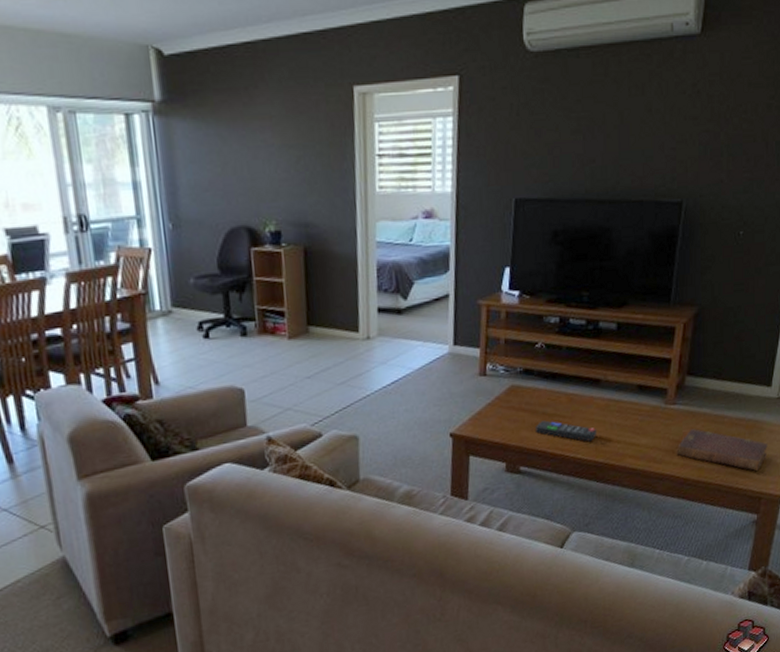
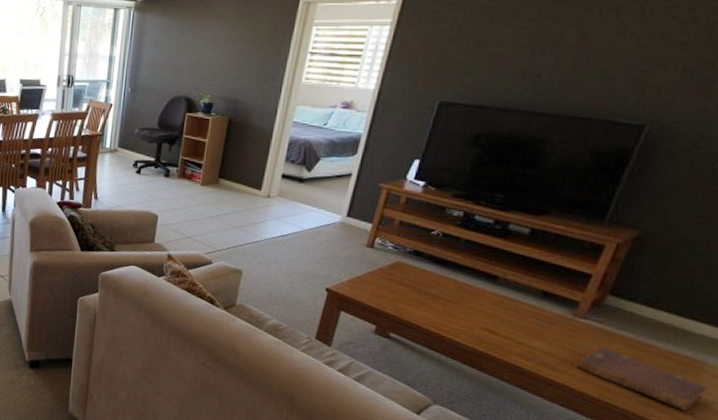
remote control: present [536,420,597,442] -> none [414,299,484,330]

